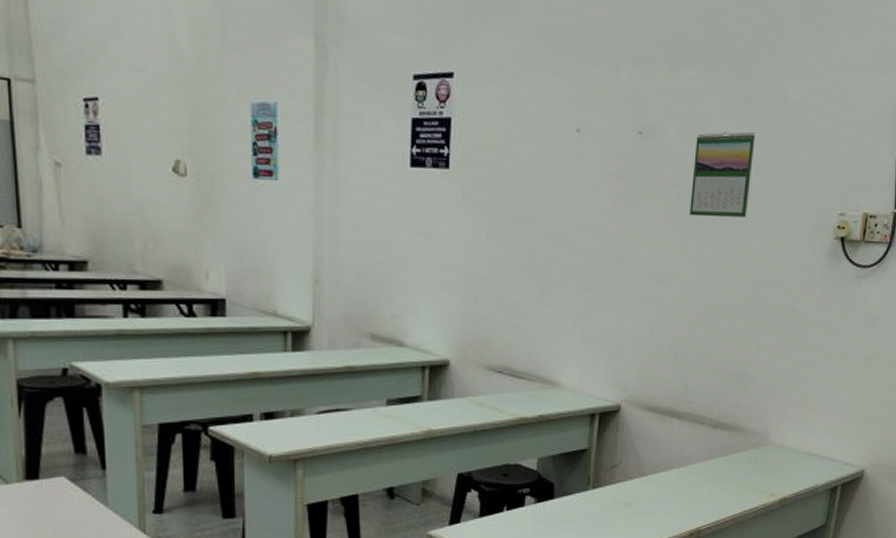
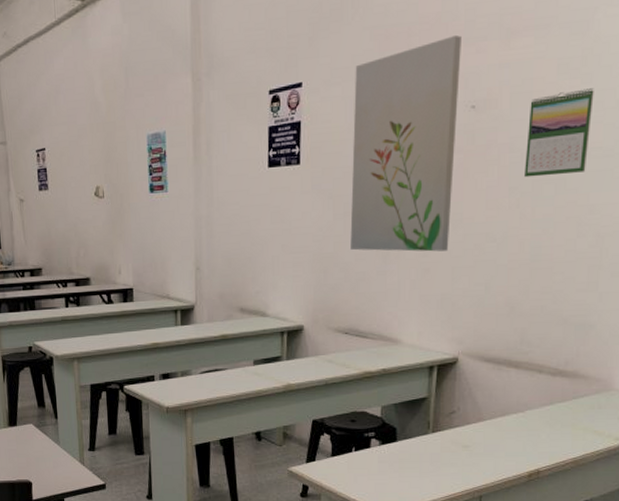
wall art: none [506,52,629,287] -> present [350,35,461,252]

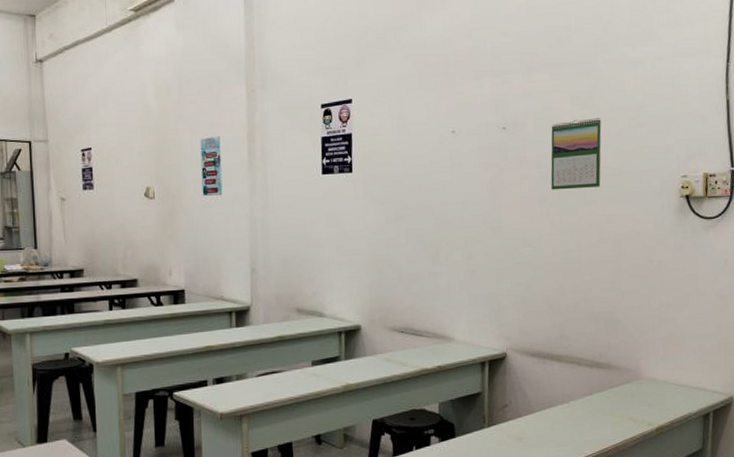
wall art: present [350,35,461,252] -> none [399,68,492,255]

